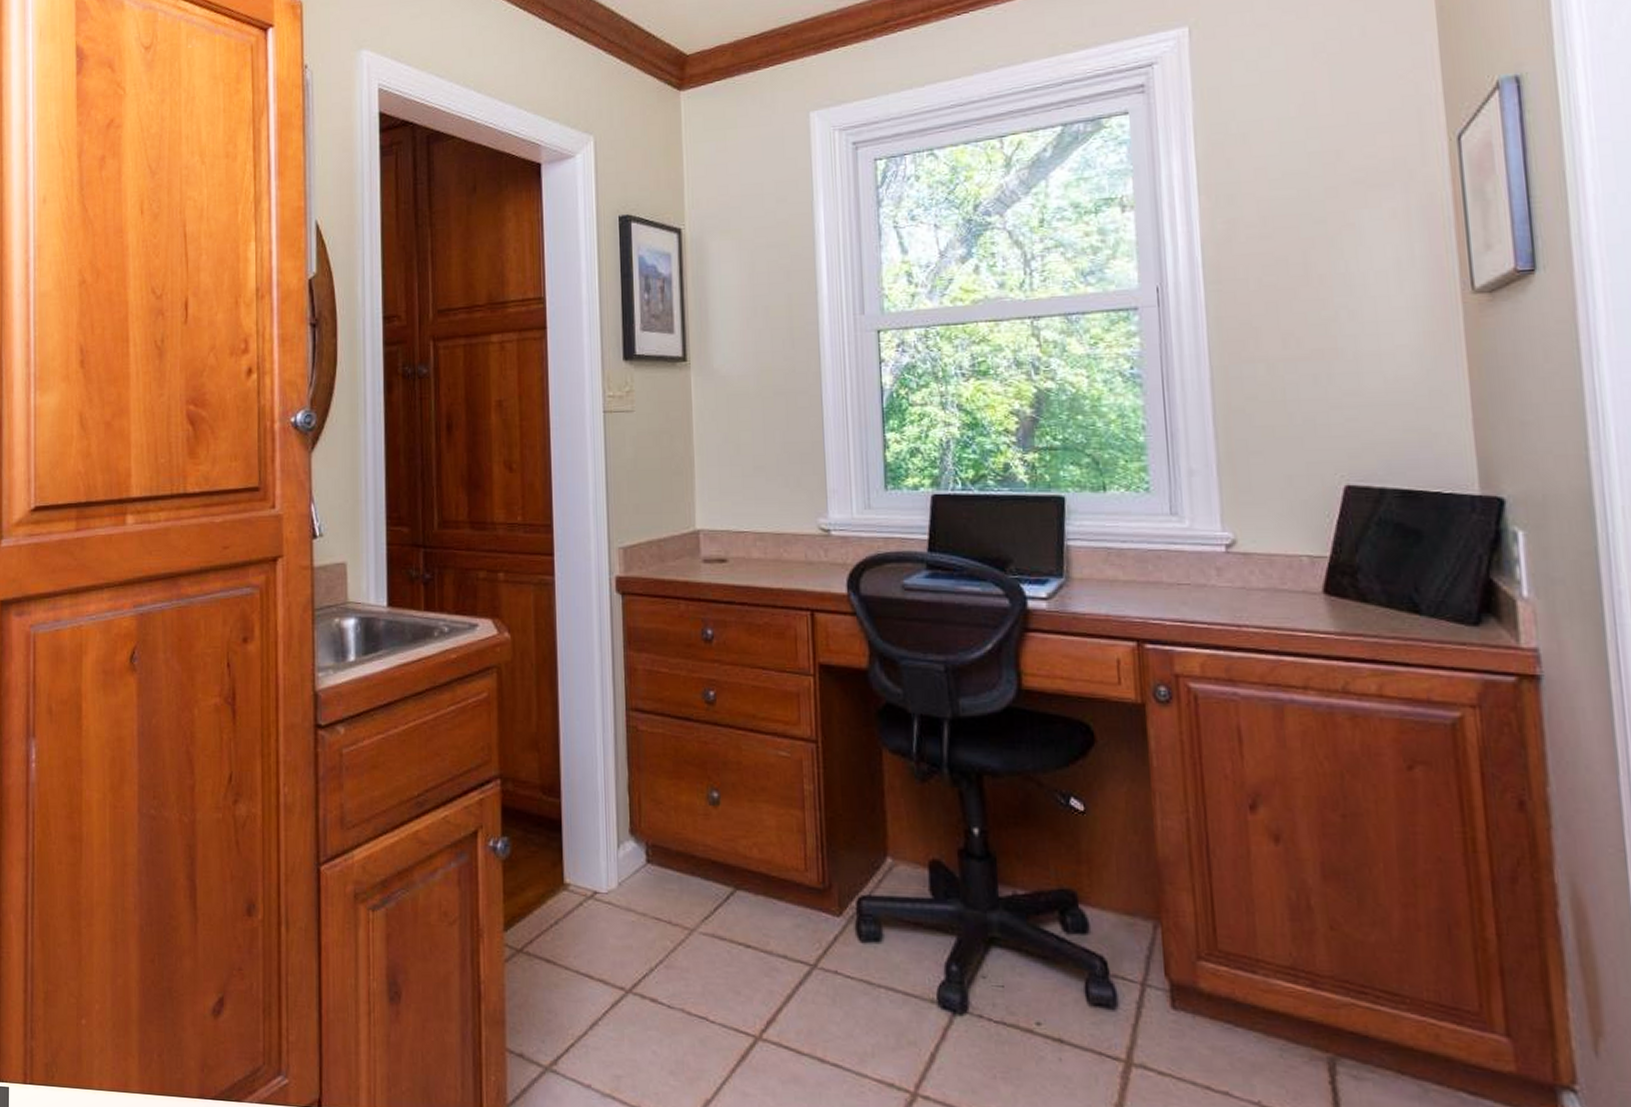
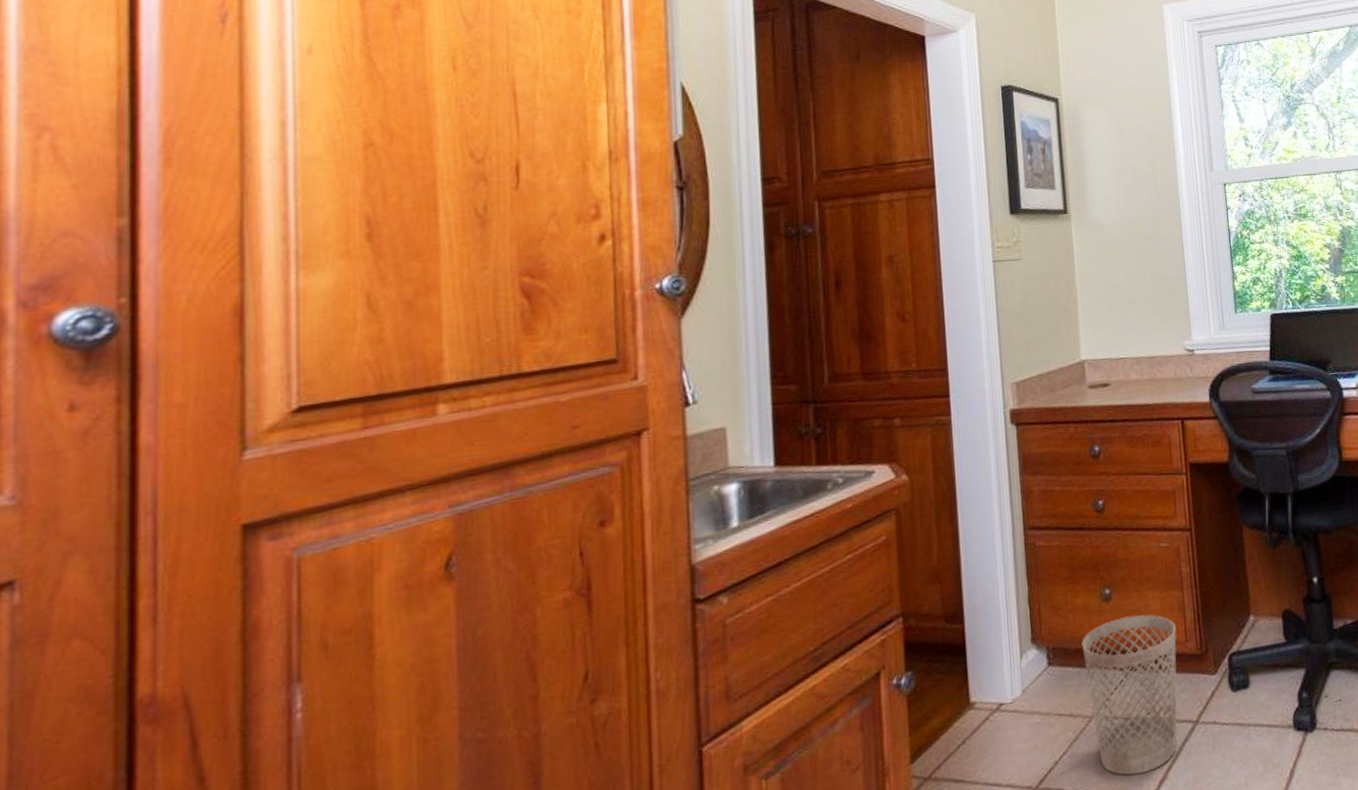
wastebasket: none [684,827,794,1009] -> present [1082,614,1177,776]

